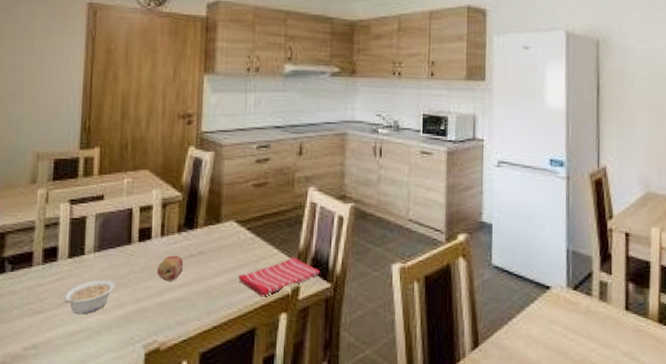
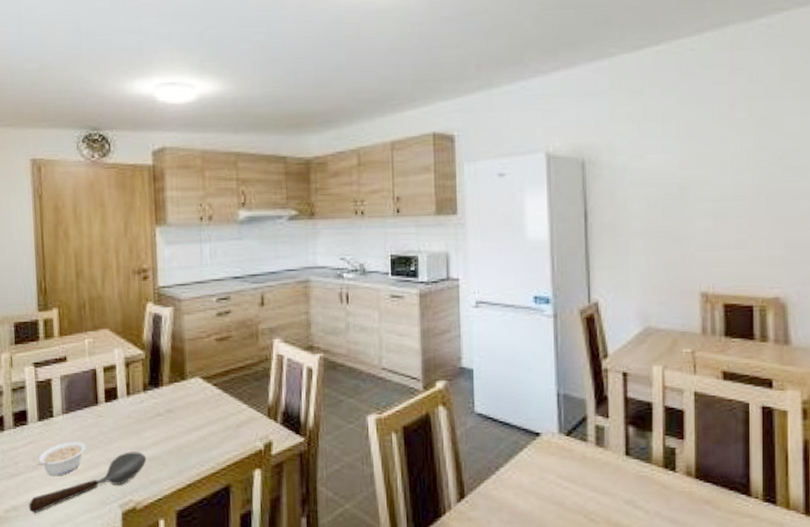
spoon: none [49,292,175,353] -> present [28,452,147,514]
fruit: present [157,255,184,281] -> none [126,414,153,441]
dish towel: present [238,257,321,297] -> none [209,412,293,454]

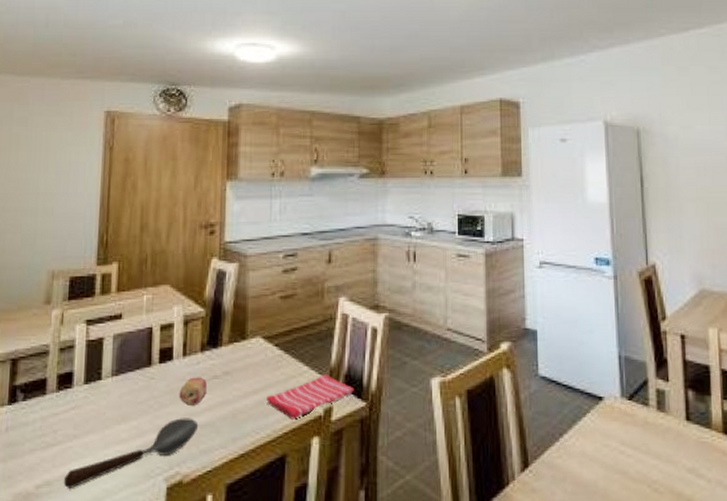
legume: present [37,441,86,476] -> none [78,406,134,446]
fruit: none [126,414,153,441] -> present [179,377,208,405]
dish towel: none [209,412,293,454] -> present [266,374,355,420]

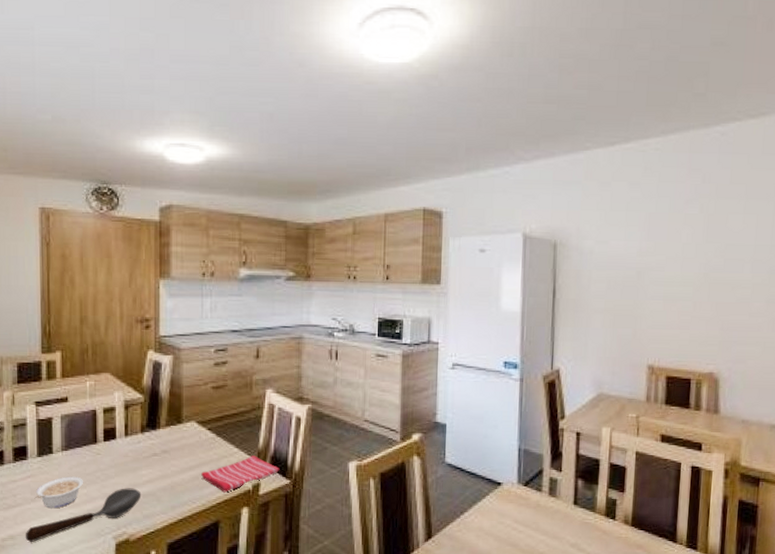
legume: none [78,406,134,446] -> present [35,476,83,509]
fruit: present [179,377,208,405] -> none [123,454,148,478]

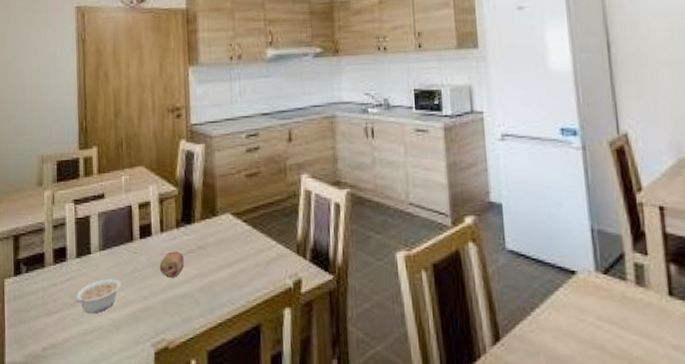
spoon: present [25,488,142,543] -> none [65,289,179,352]
fruit: none [123,454,148,478] -> present [159,251,185,278]
dish towel: present [201,456,280,493] -> none [239,249,322,292]

